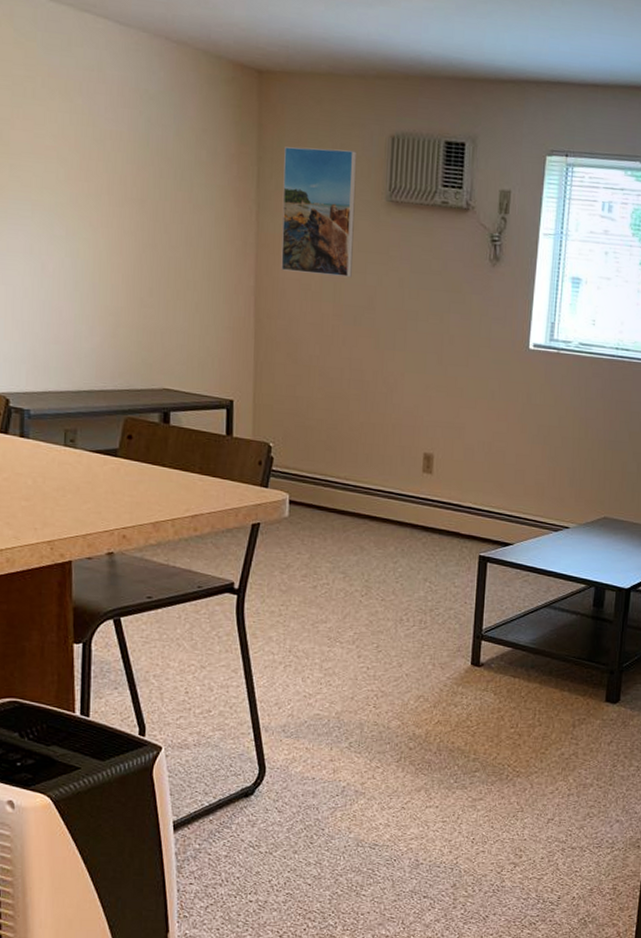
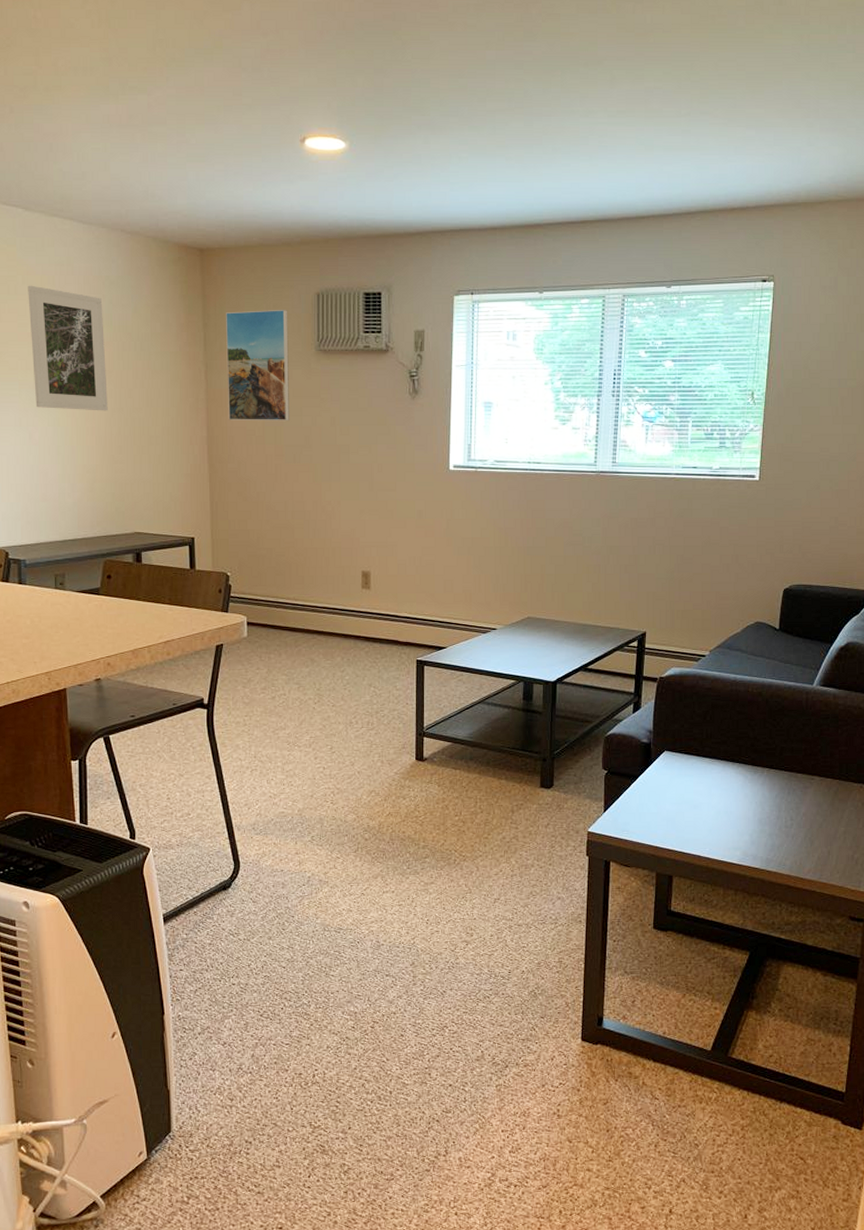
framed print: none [48,89,140,247] -> present [28,285,108,411]

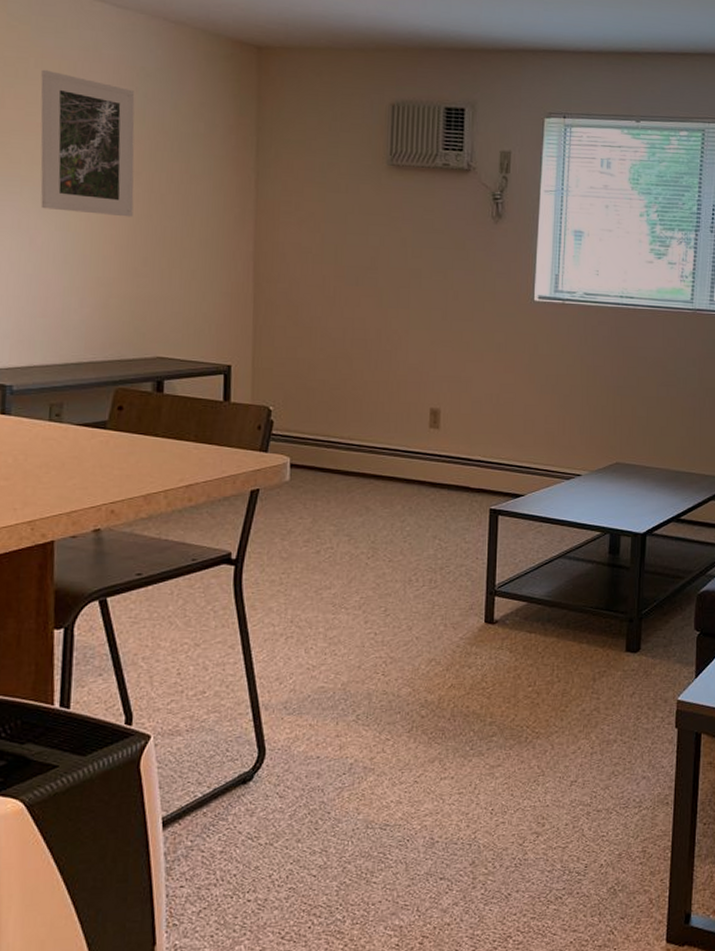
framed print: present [226,309,289,421] -> none [281,116,358,240]

